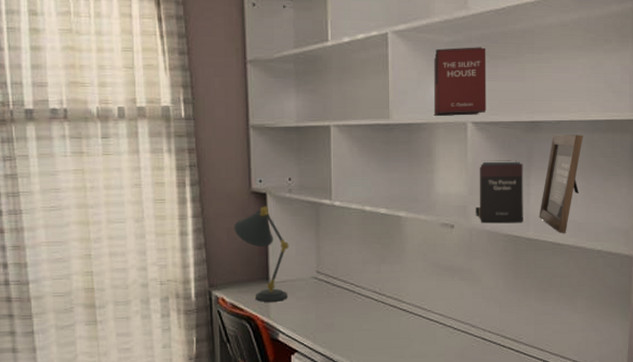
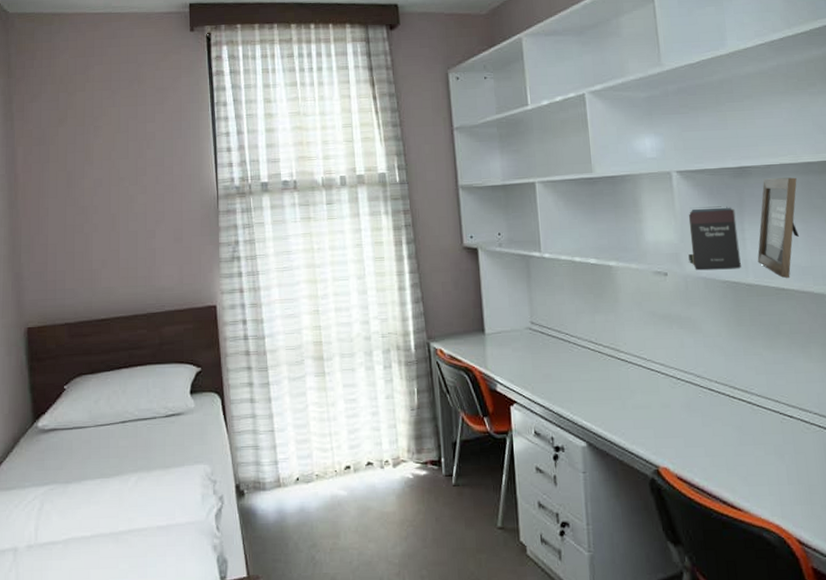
desk lamp: present [234,206,289,302] -> none [448,260,503,353]
books: present [433,47,487,117] -> none [632,100,691,168]

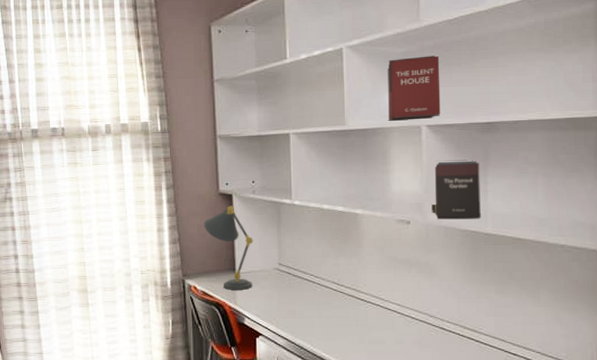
desk lamp: none [448,260,503,353] -> present [204,206,253,290]
books: none [632,100,691,168] -> present [388,55,441,122]
picture frame: present [757,177,799,278] -> none [497,133,543,228]

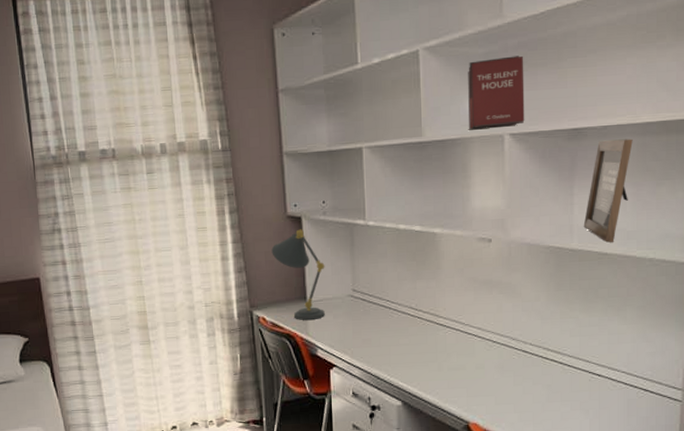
books: present [431,159,481,220] -> none [514,170,566,237]
picture frame: none [497,133,543,228] -> present [583,139,633,243]

